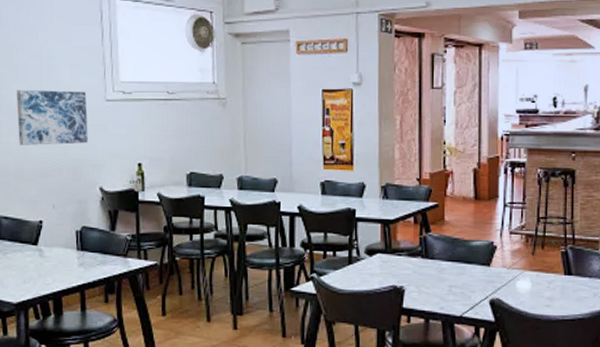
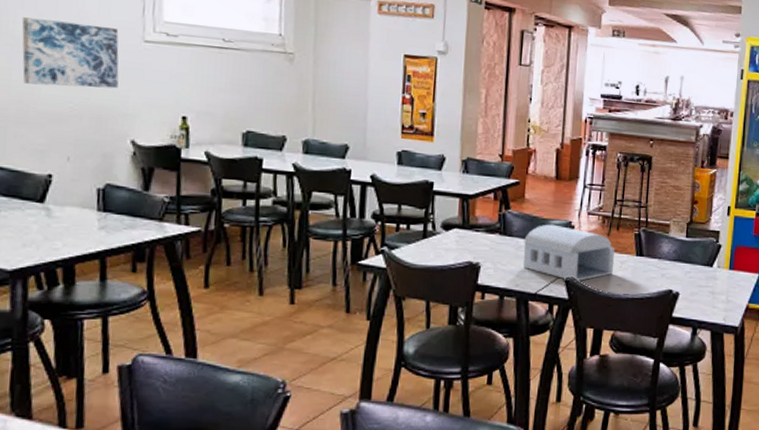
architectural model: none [446,245,541,304] -> present [523,224,616,282]

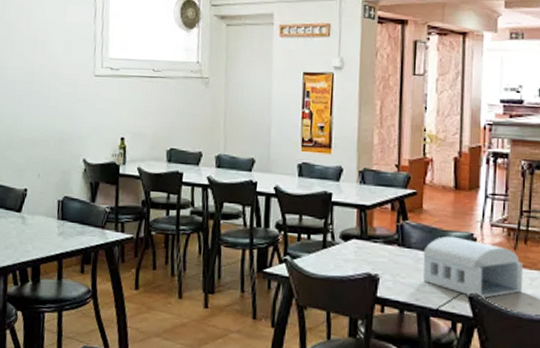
wall art: present [21,17,119,89] -> none [11,63,77,116]

